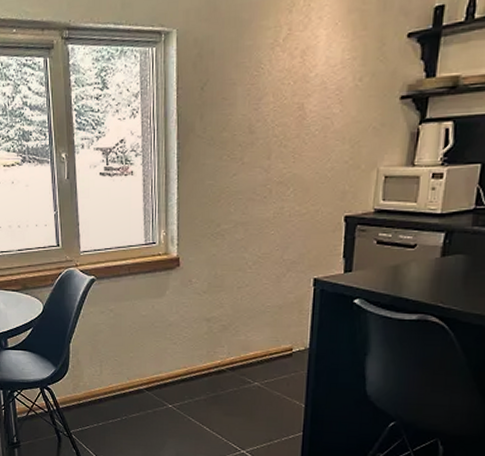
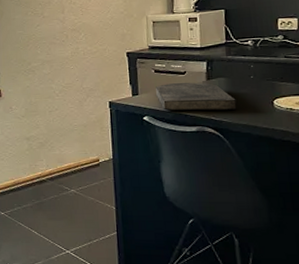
cutting board: none [374,259,473,295] -> present [156,82,237,111]

